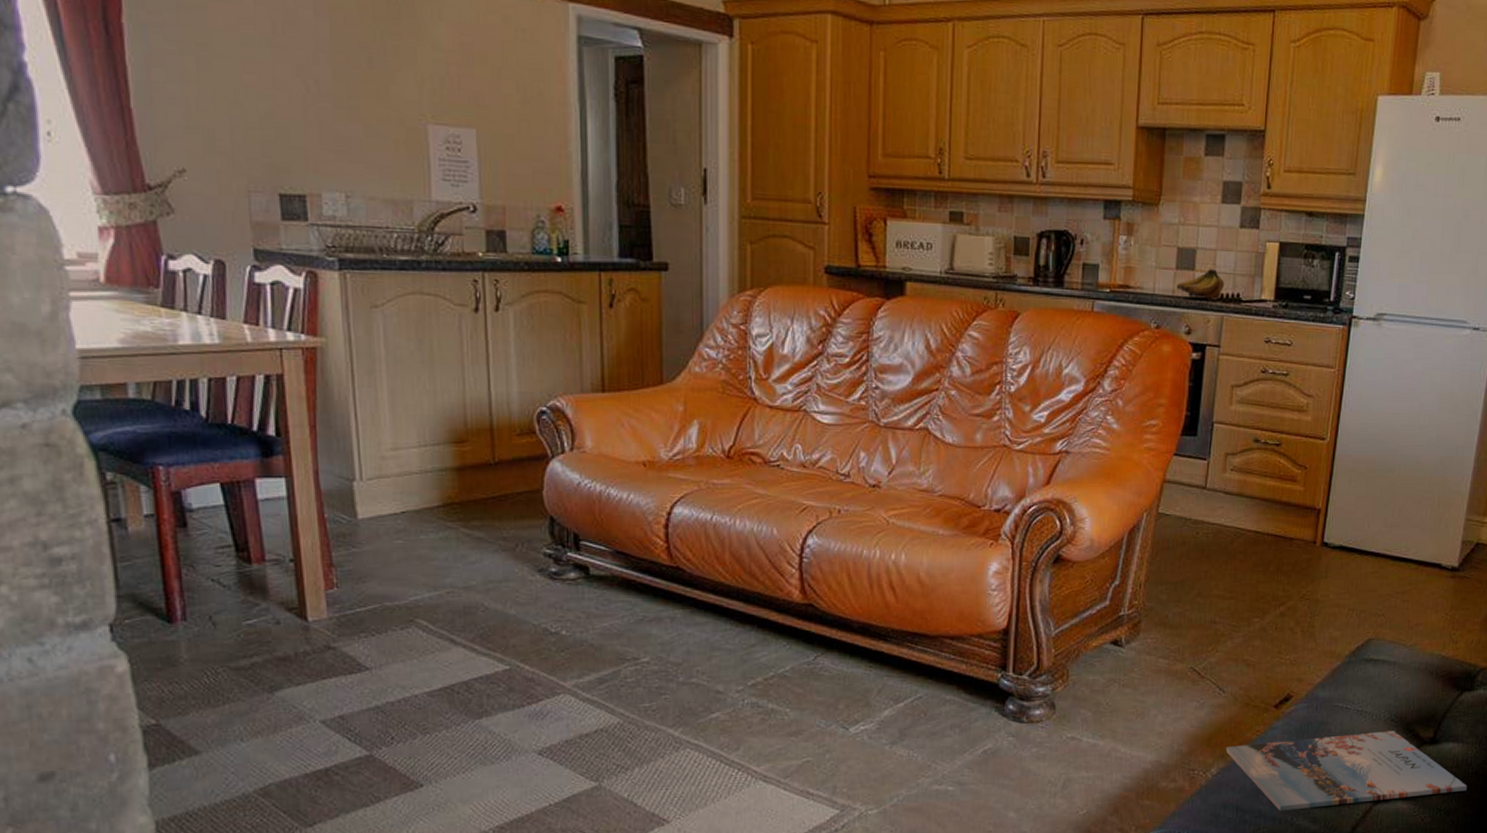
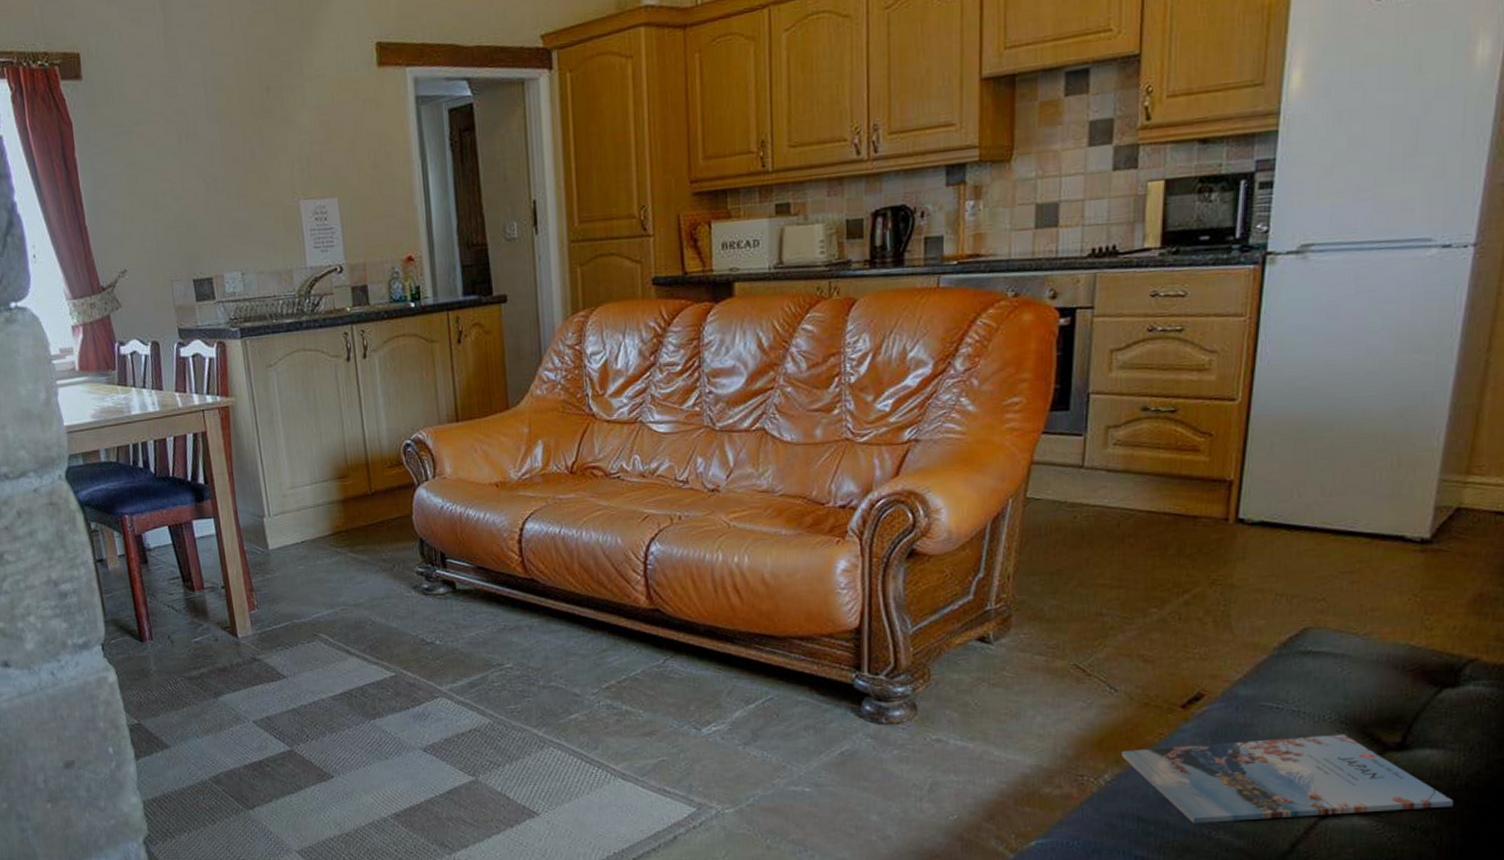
fruit: present [1176,269,1224,301] -> none [1036,222,1095,258]

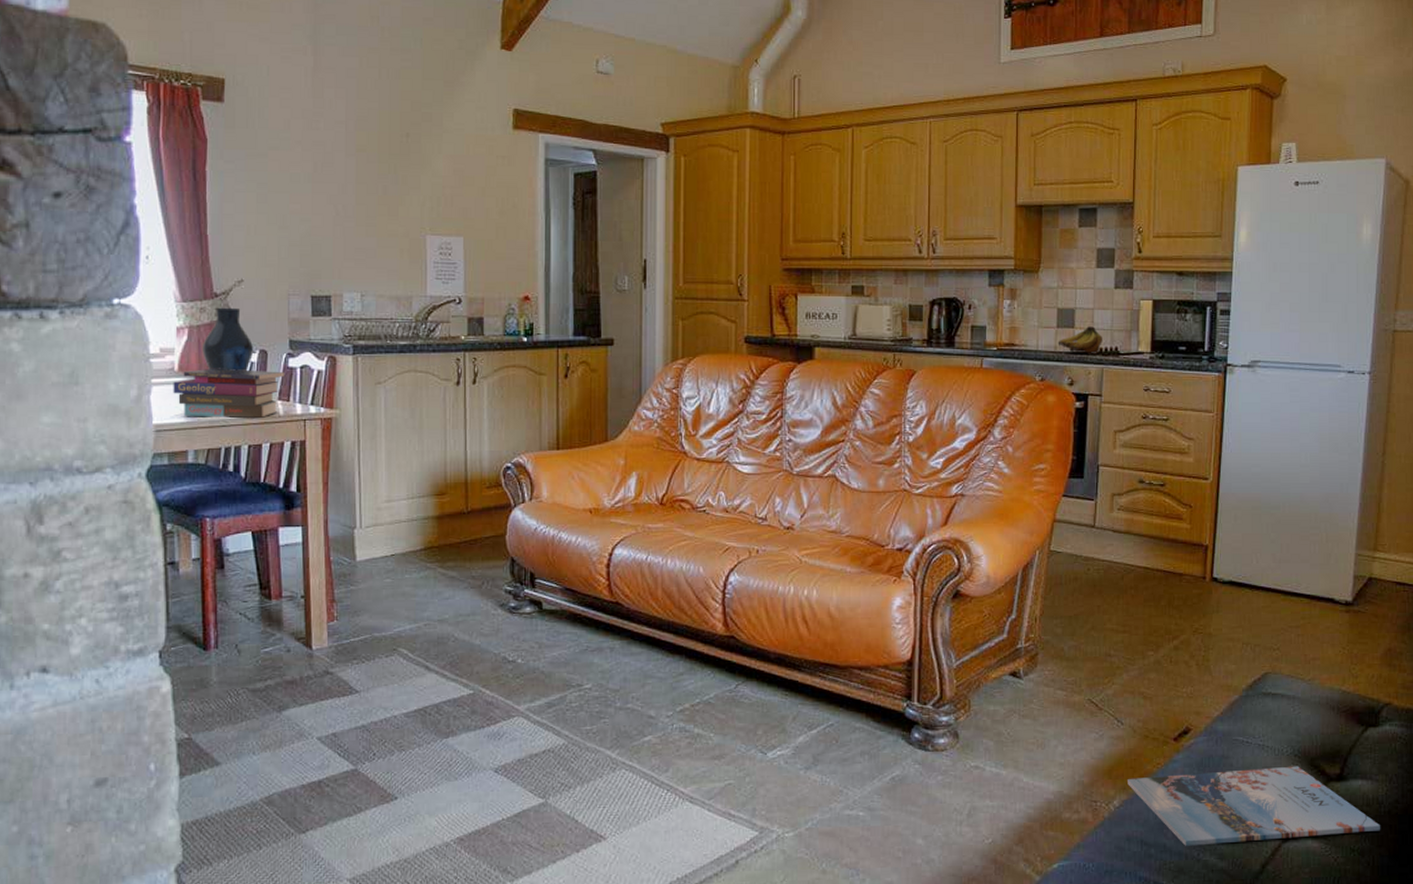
books: none [76,362,178,416] -> present [173,369,284,418]
vase: none [97,300,147,367] -> present [201,307,254,372]
fruit: none [1036,222,1095,258] -> present [1058,326,1102,354]

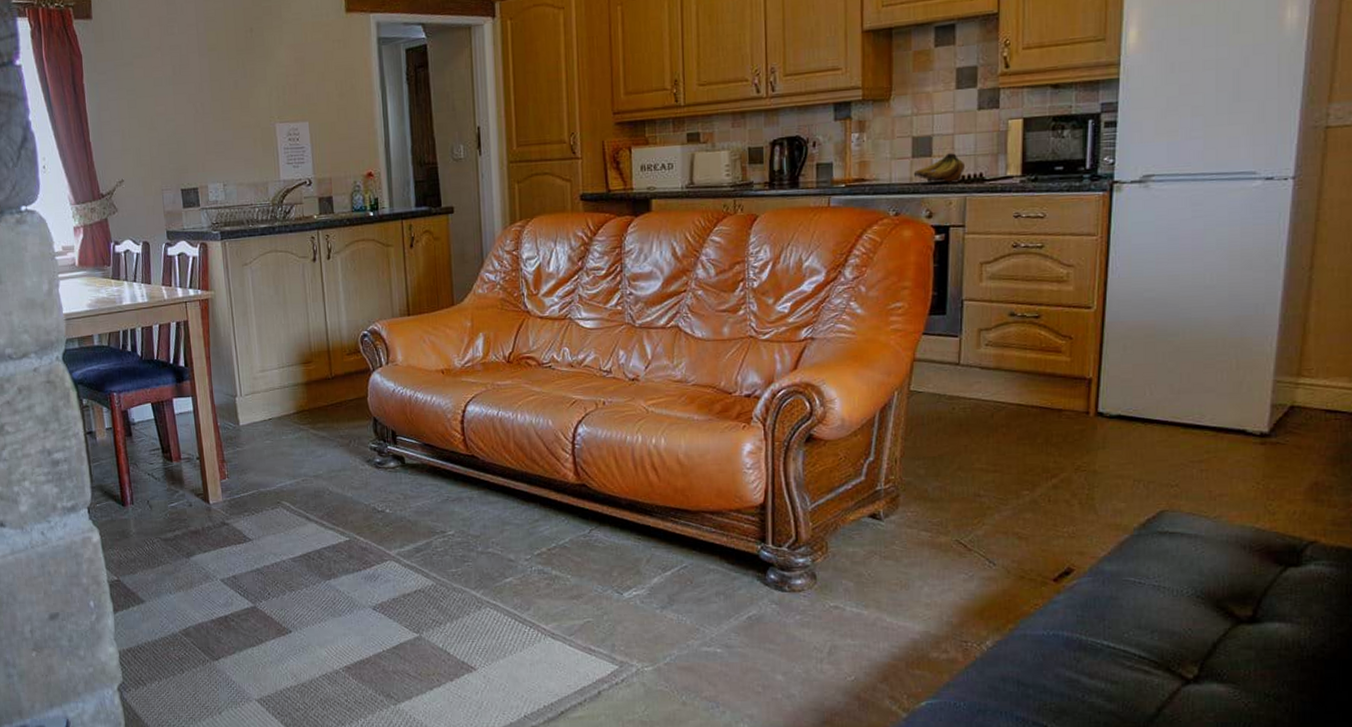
books: present [173,369,284,418] -> none [75,260,165,306]
vase: present [201,307,254,372] -> none [95,205,138,263]
magazine: present [1128,766,1380,846] -> none [1001,607,1302,687]

